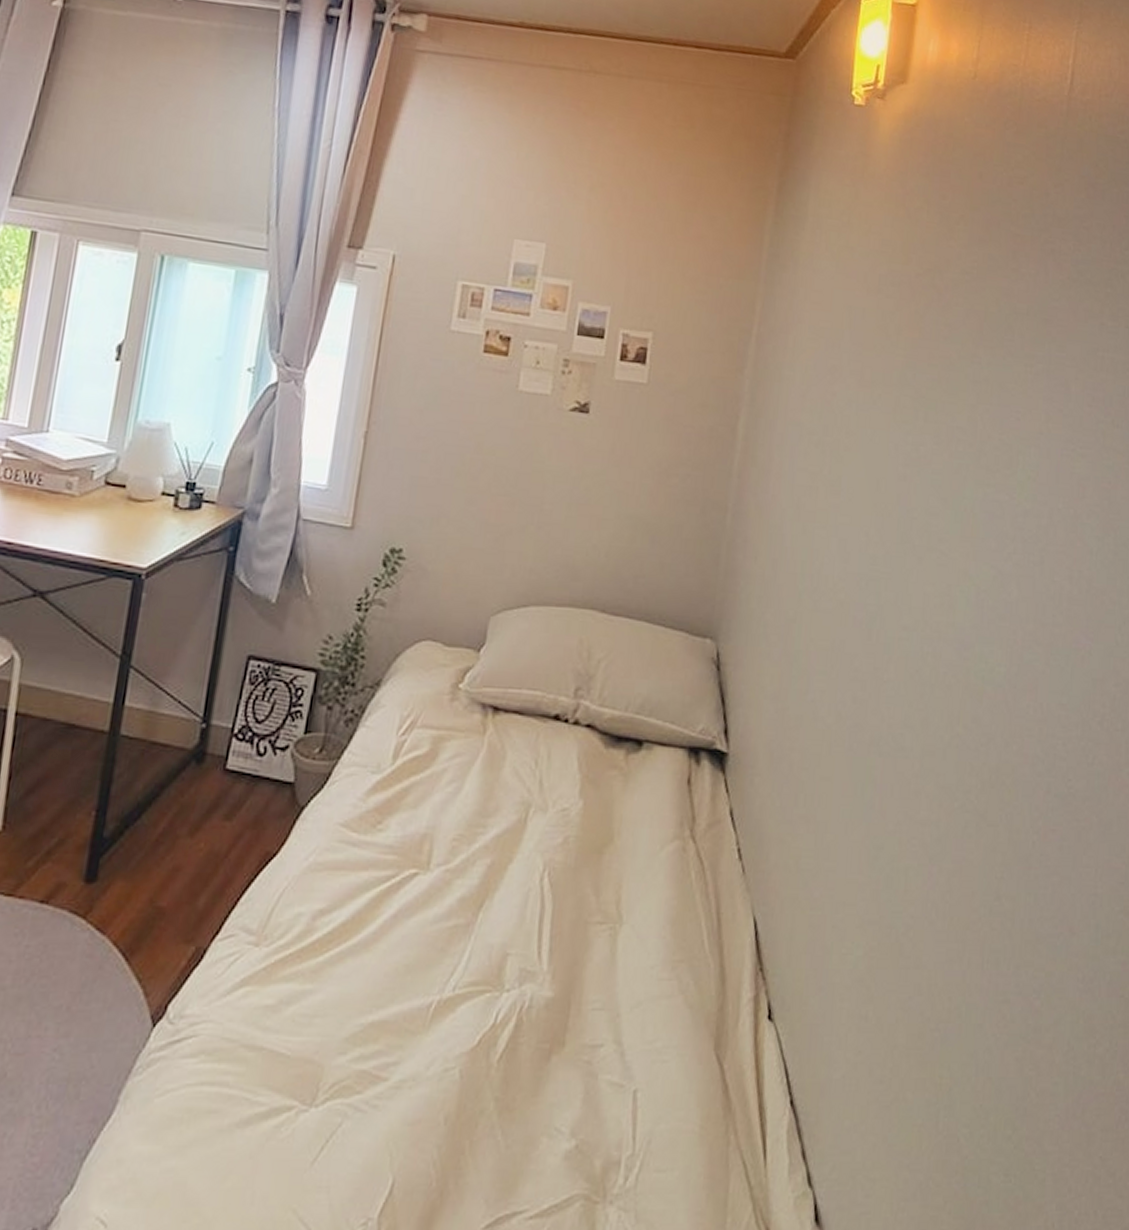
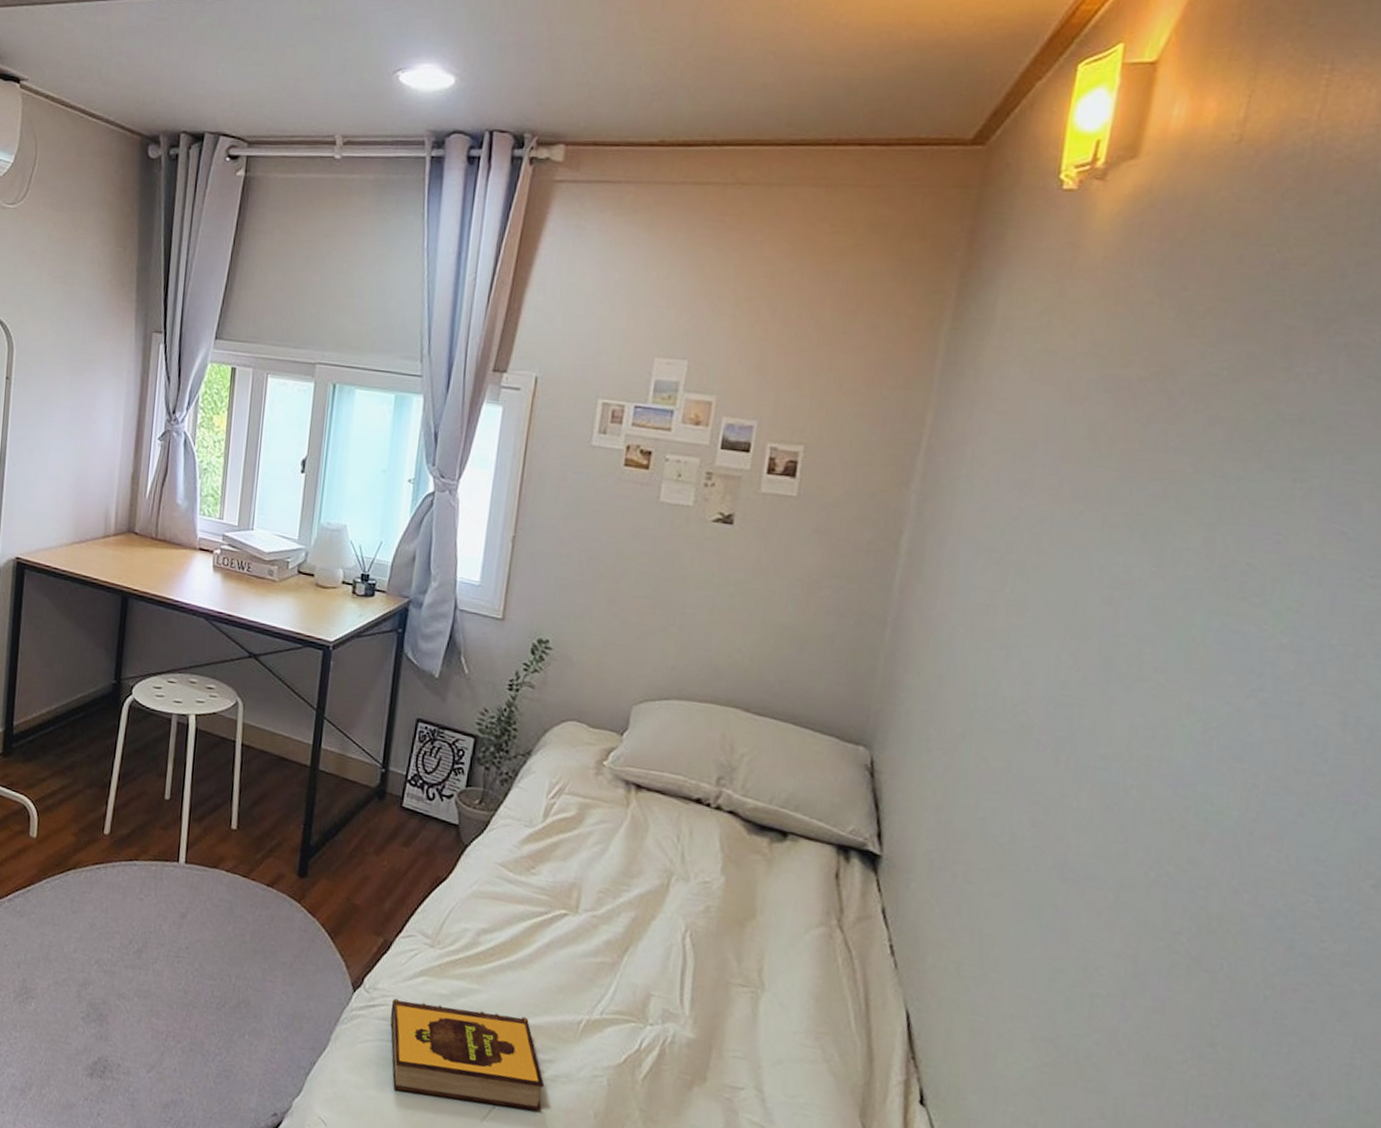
hardback book: none [199,1013,388,1149] -> present [390,998,545,1111]

